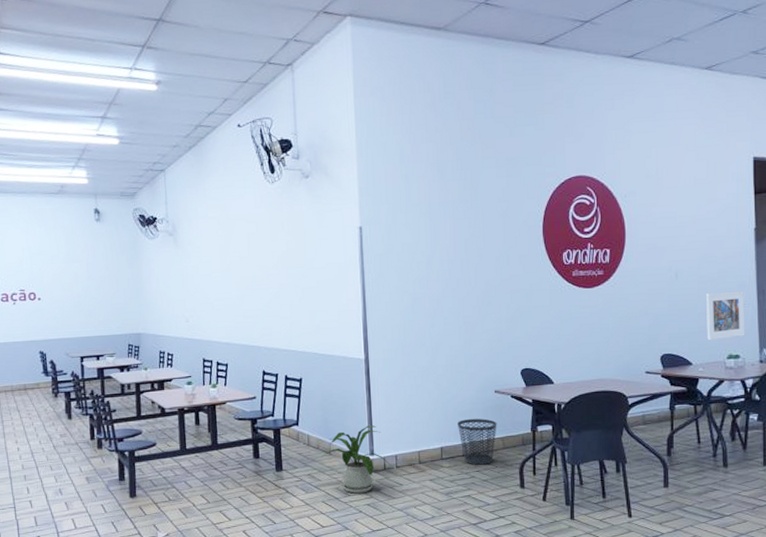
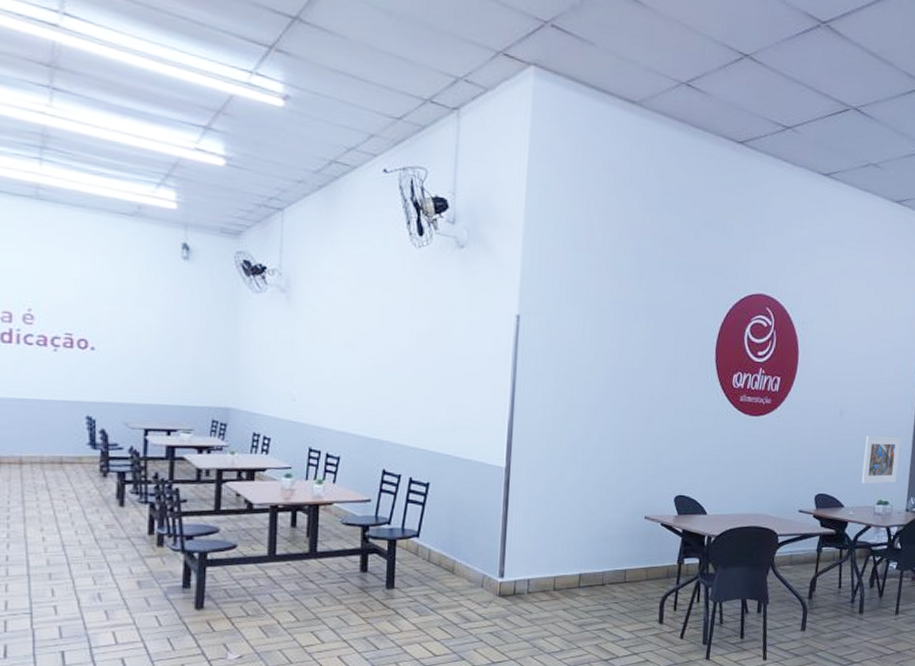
house plant: present [321,425,391,494] -> none [442,544,522,620]
wastebasket: present [458,418,497,465] -> none [600,545,643,596]

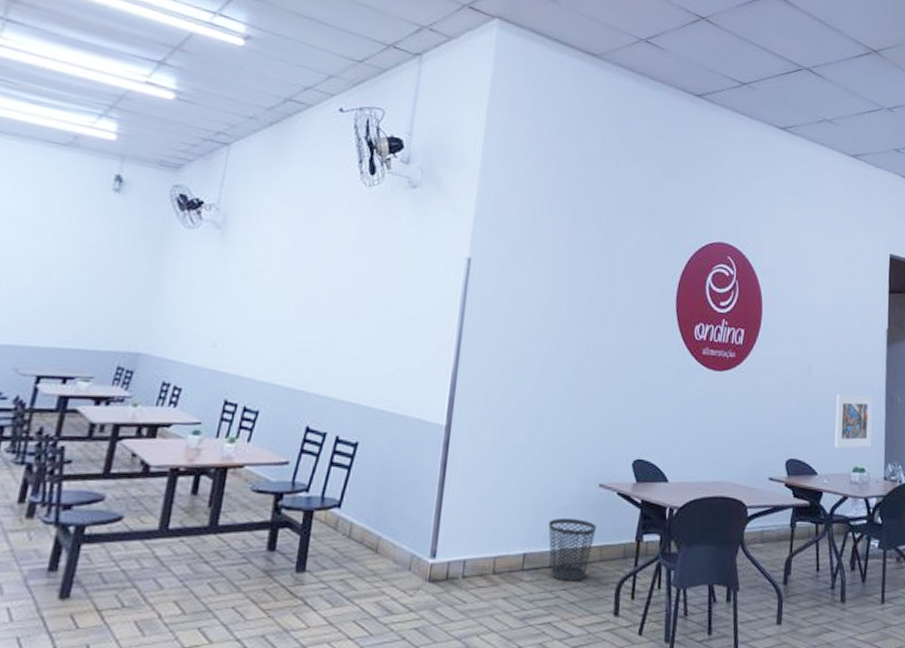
wastebasket: none [600,545,643,596] -> present [548,518,597,581]

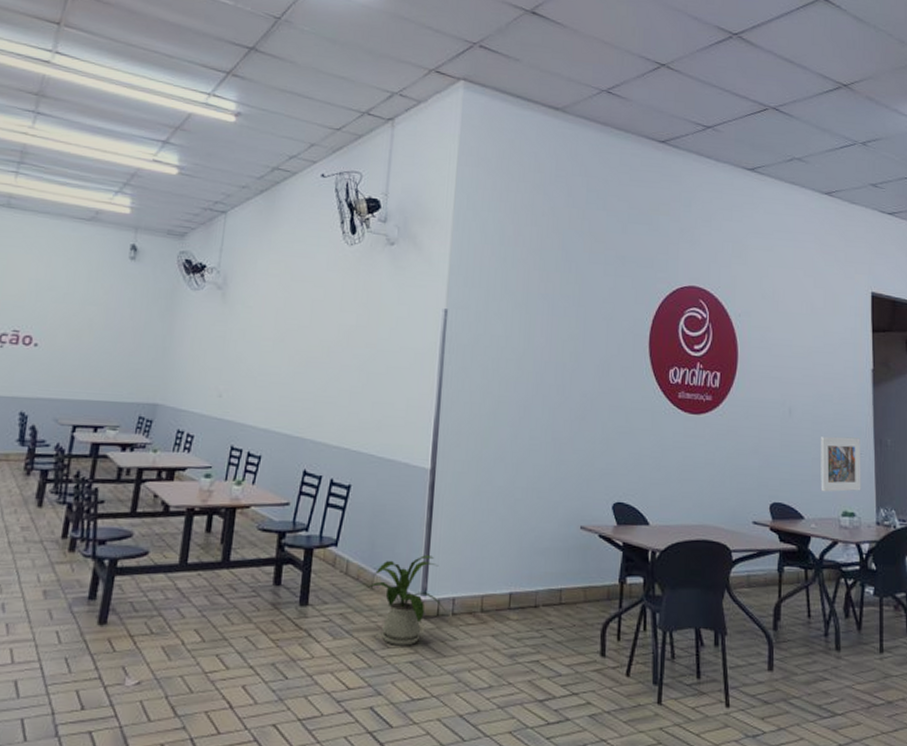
house plant: none [364,516,456,612] -> present [360,555,446,646]
wastebasket: present [548,518,597,581] -> none [532,559,580,621]

